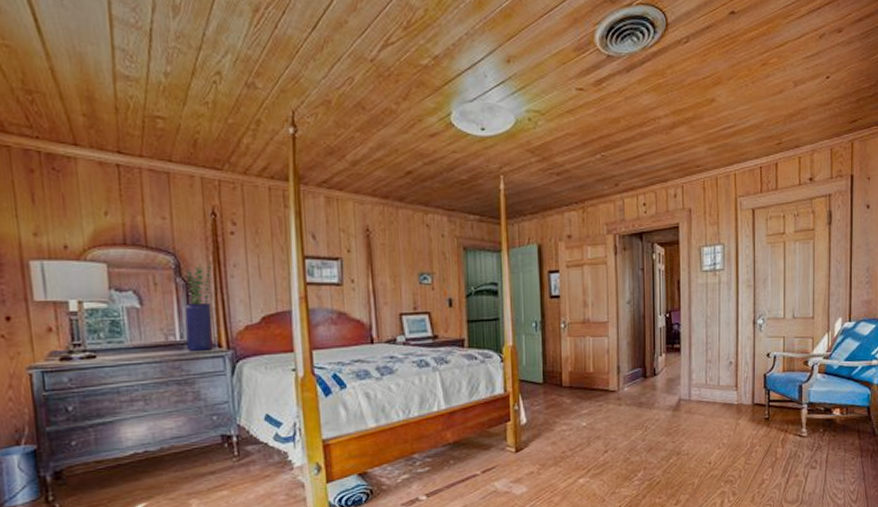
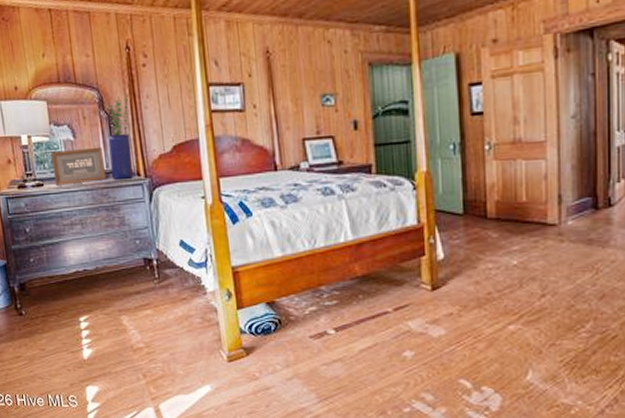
picture frame: none [108,315,179,358] -> present [51,146,106,186]

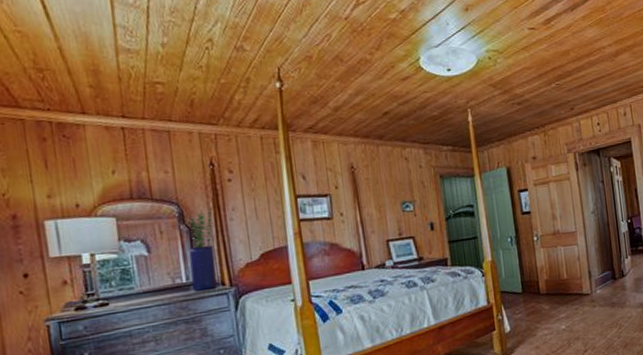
picture frame: present [51,146,106,186] -> none [119,260,186,304]

